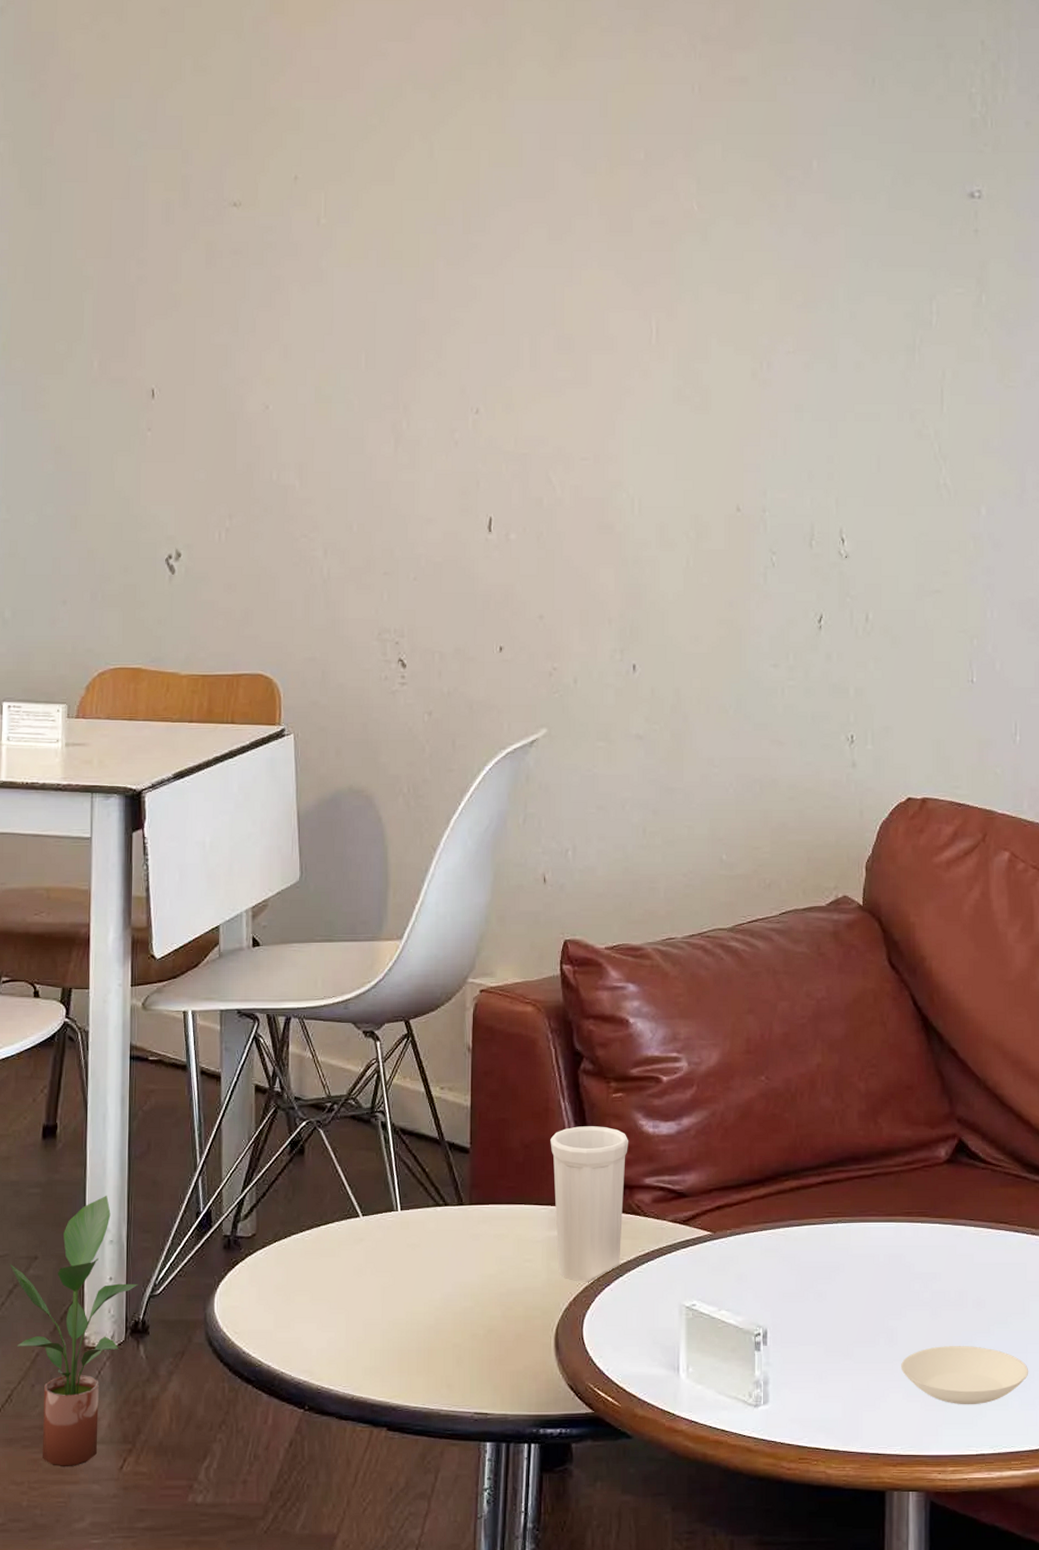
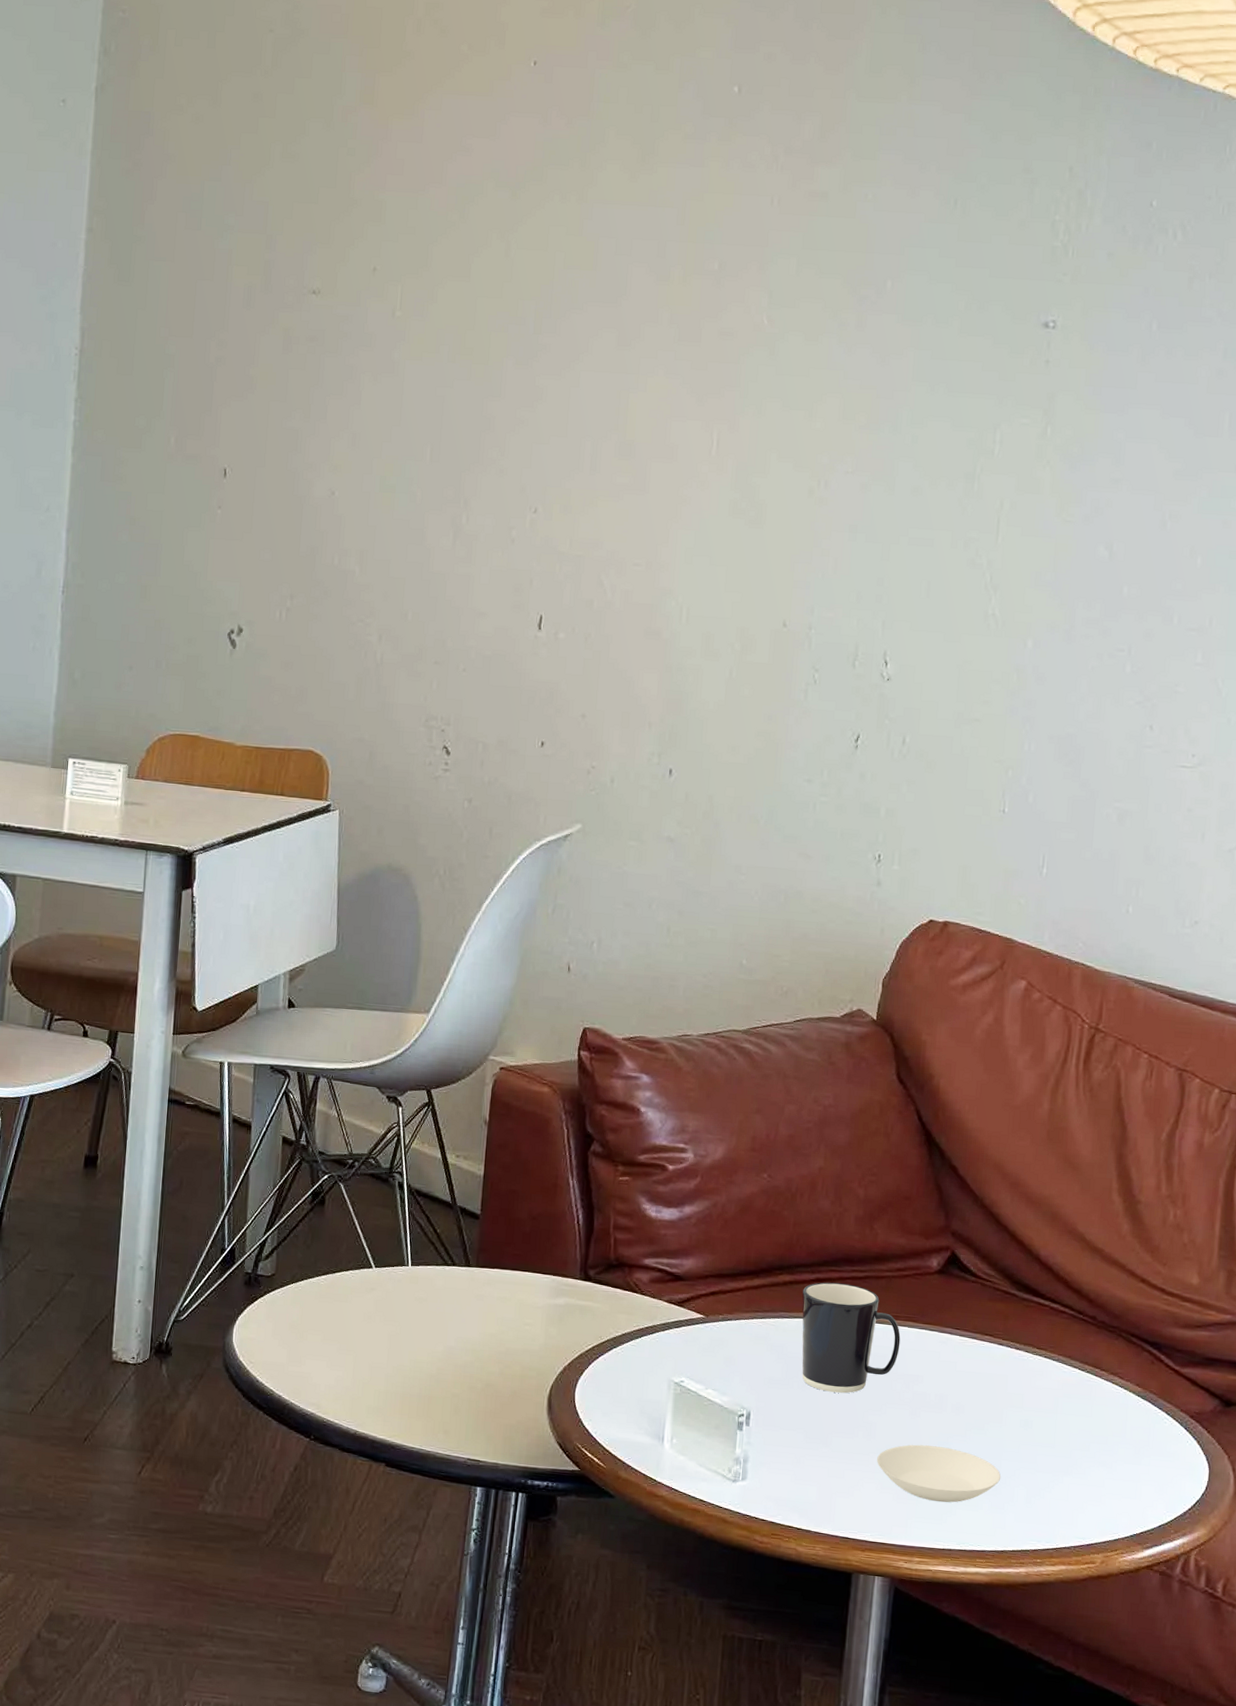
potted plant: present [9,1195,138,1467] -> none [48,1224,164,1467]
cup: present [550,1126,629,1282] -> none [555,1204,632,1351]
mug: none [811,1183,914,1300] -> present [801,1282,901,1394]

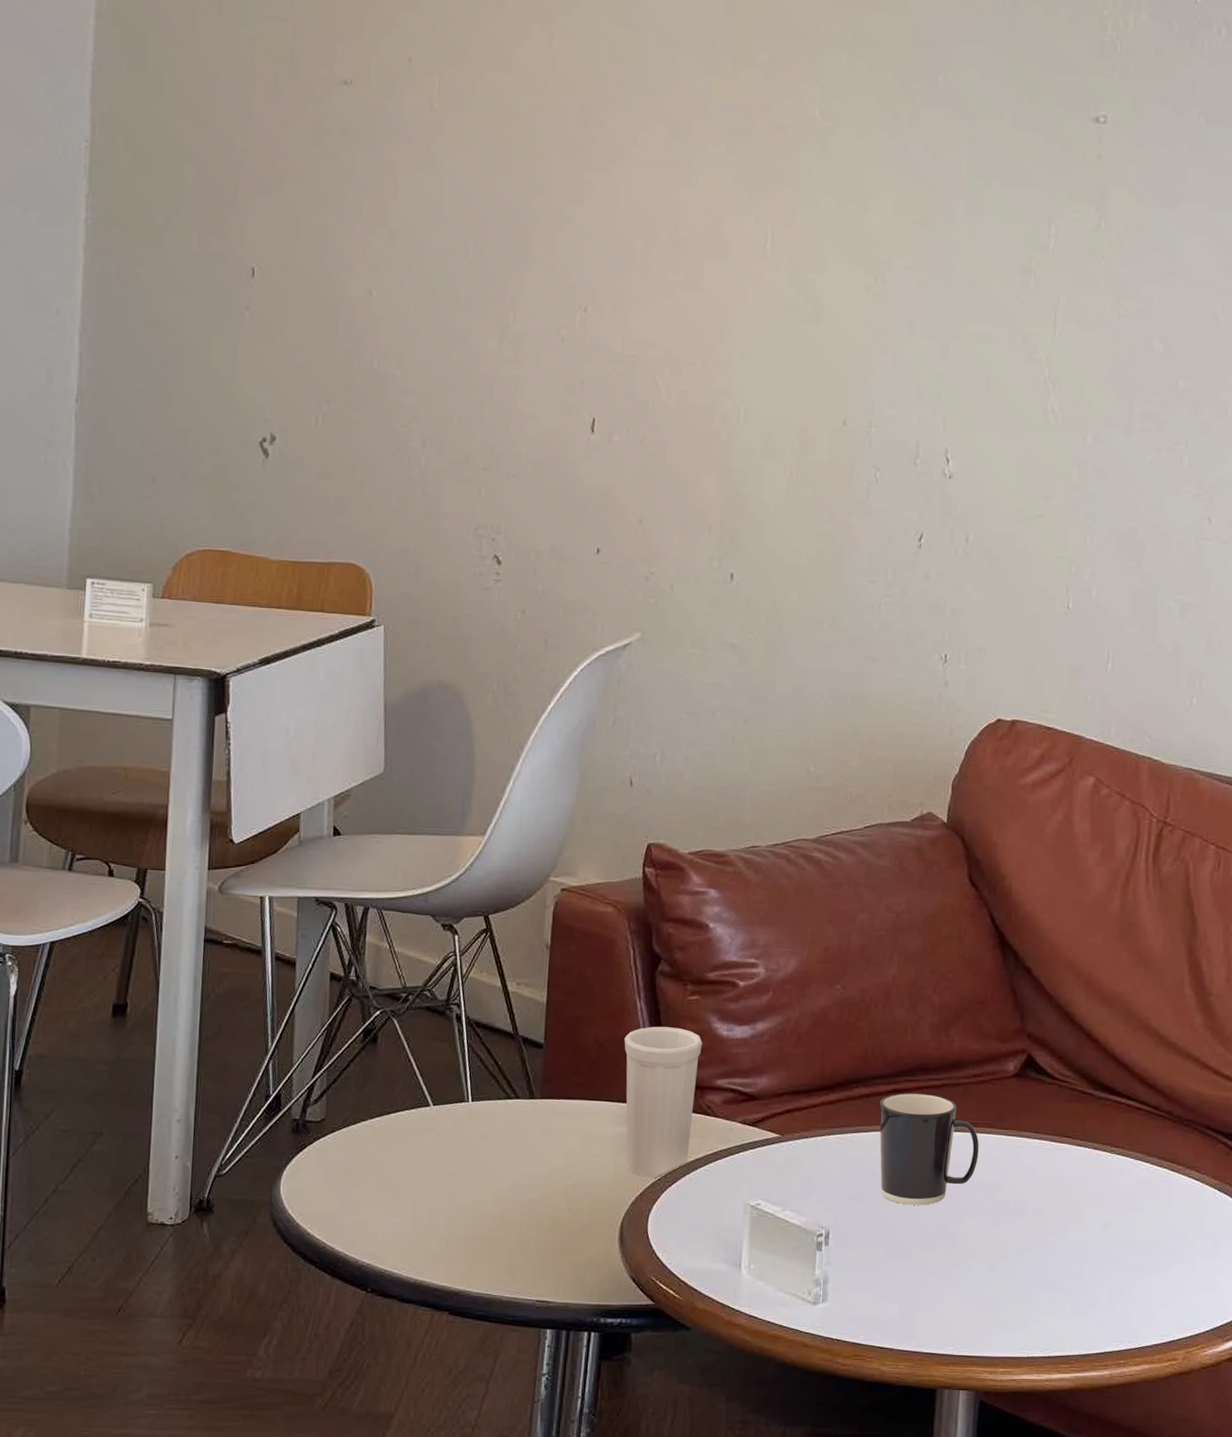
cup: none [555,1204,632,1351] -> present [624,1026,703,1179]
saucer: present [877,1444,1001,1503] -> none [958,1252,1083,1310]

